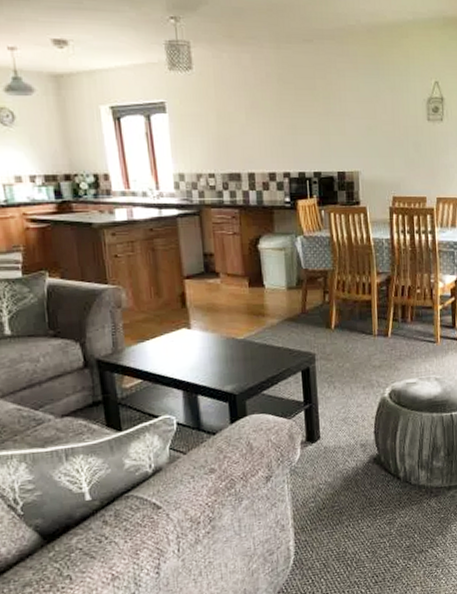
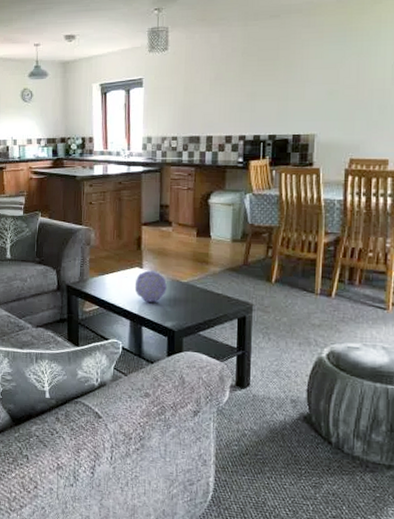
decorative ball: none [183,330,223,367] -> present [134,270,168,302]

